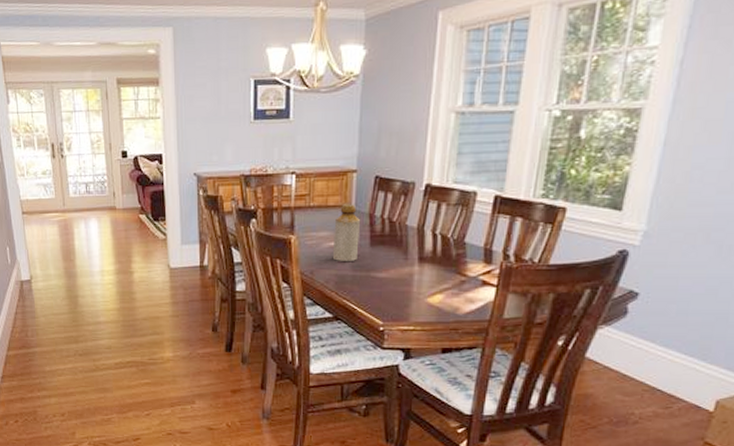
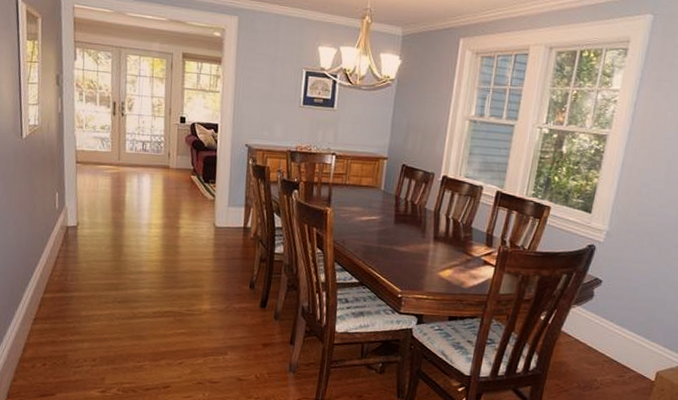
bottle: present [332,204,361,261] -> none [362,185,388,235]

